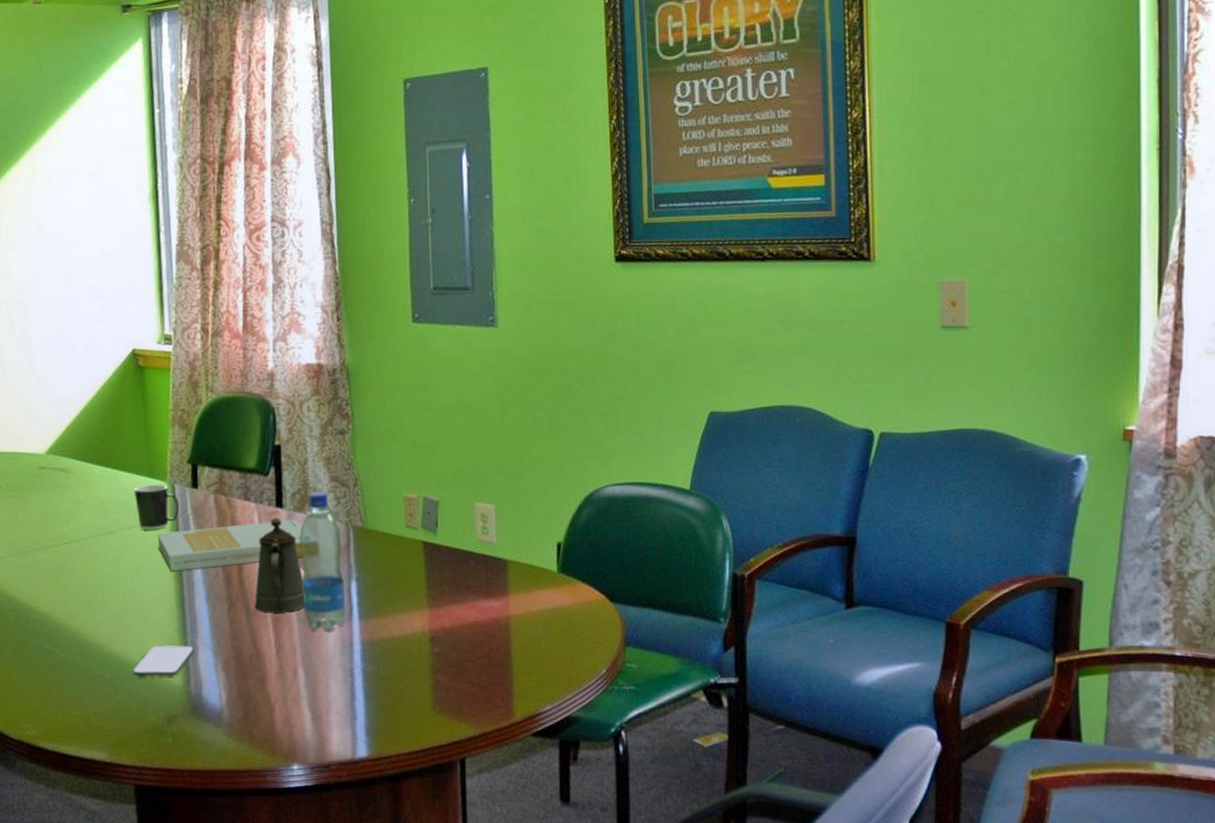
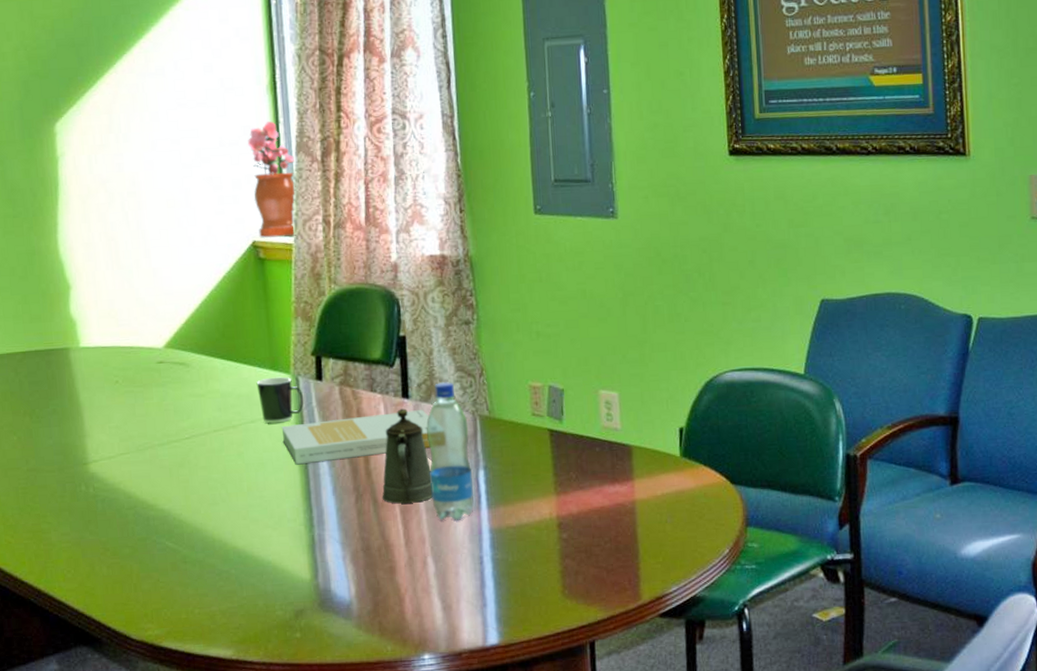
potted flower: none [130,229,176,347] -> present [248,120,296,239]
smartphone: present [133,645,194,678] -> none [259,538,321,573]

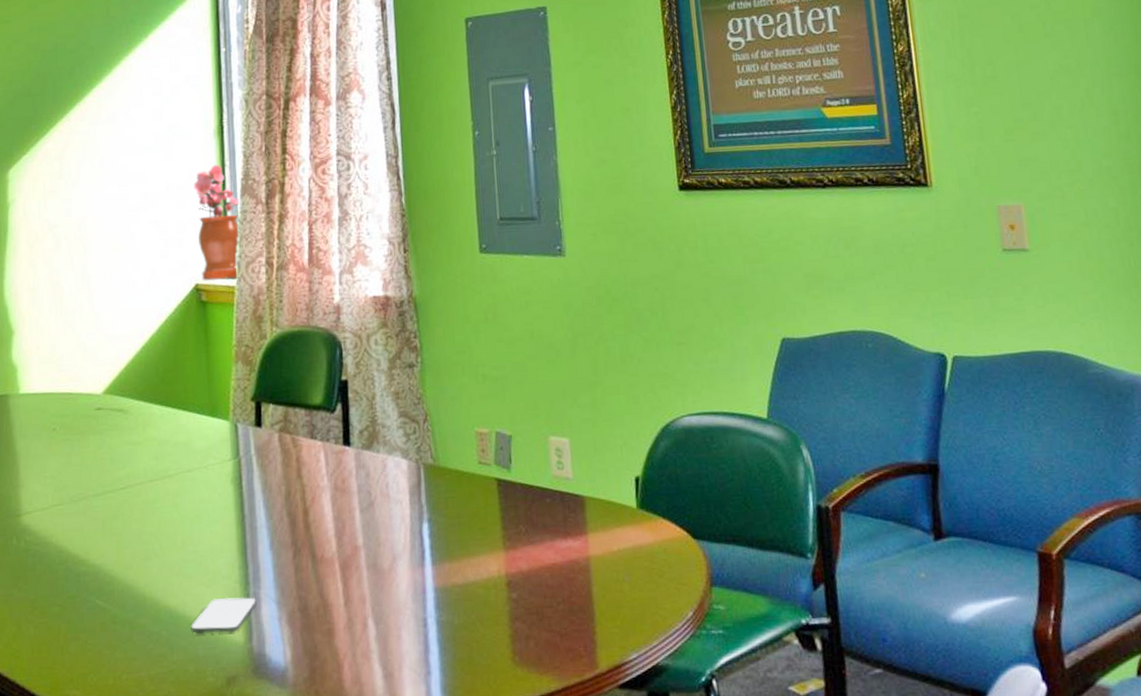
mug: present [256,376,304,424] -> none [194,423,243,473]
smartphone: none [259,538,321,573] -> present [191,597,256,635]
book: present [281,410,431,465] -> none [218,458,372,517]
coffee pot: present [382,408,433,504] -> none [321,456,374,560]
bottle: present [426,382,474,521] -> none [368,428,418,579]

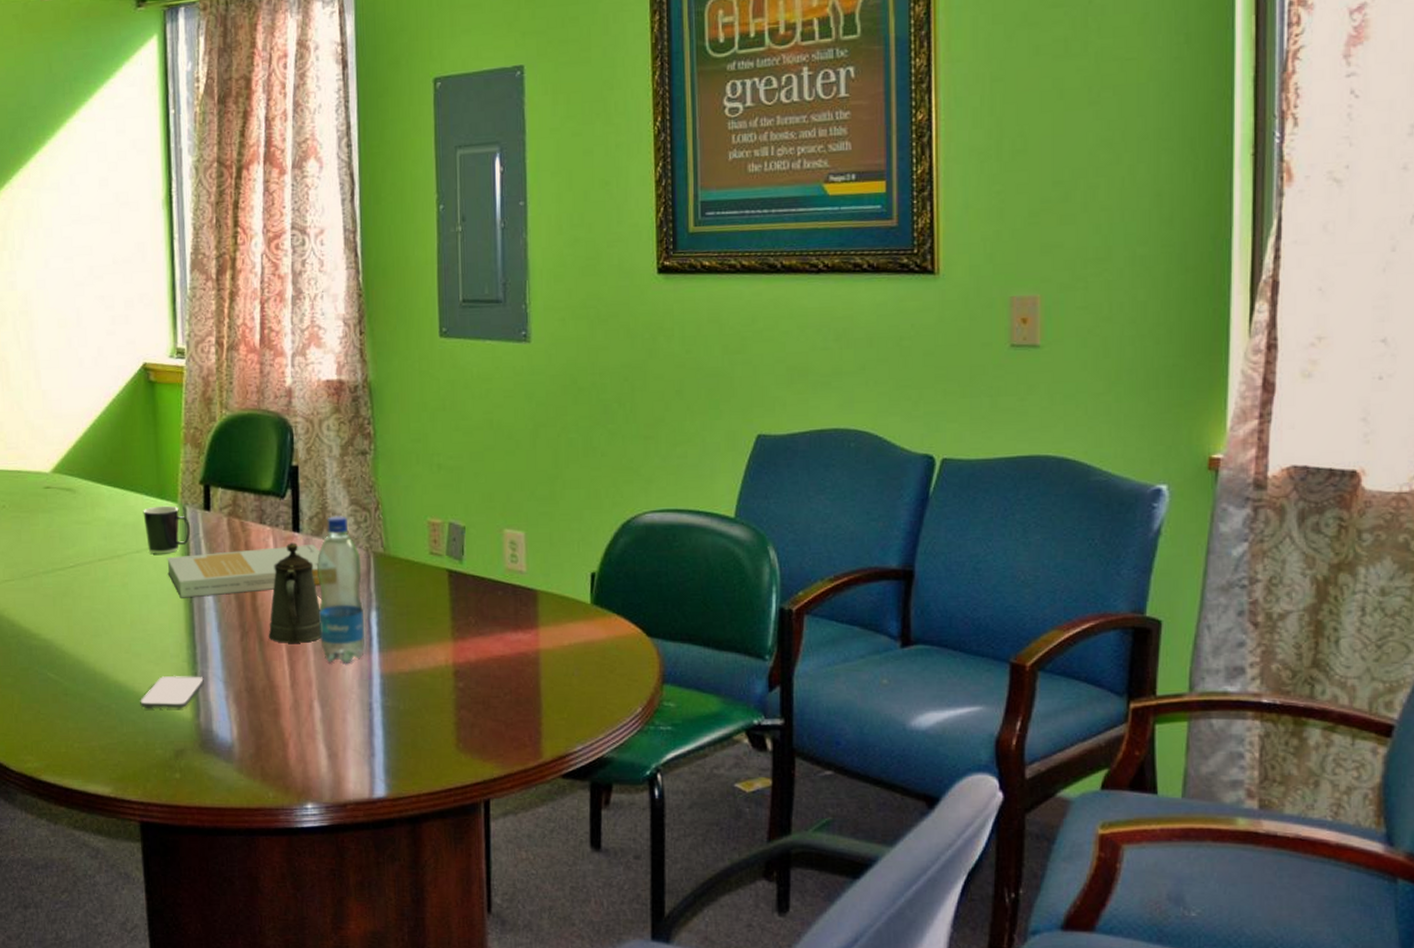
potted flower: present [194,164,240,281] -> none [141,236,189,361]
mug: none [194,423,243,473] -> present [143,505,191,554]
book: none [218,458,372,517] -> present [167,545,321,598]
coffee pot: none [321,456,374,560] -> present [268,543,321,643]
bottle: none [368,428,418,579] -> present [317,516,365,664]

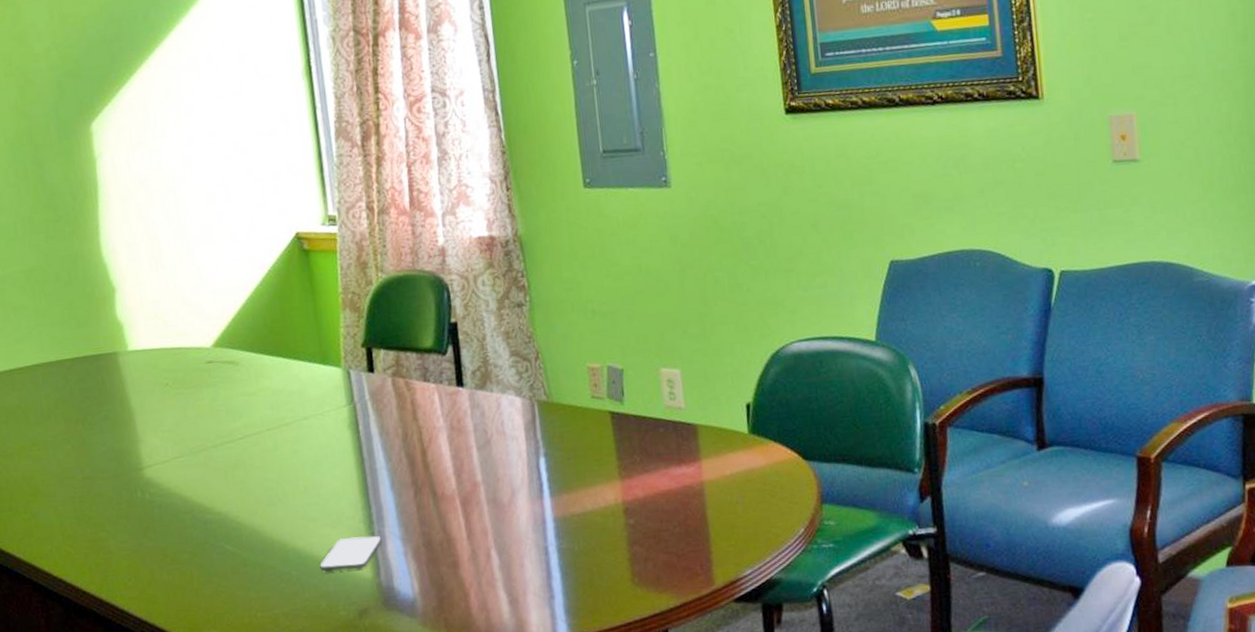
mug: present [143,505,191,554] -> none [307,370,357,420]
book: present [167,545,321,598] -> none [335,398,488,461]
coffee pot: present [268,543,321,643] -> none [441,397,493,496]
bottle: present [317,516,365,664] -> none [483,367,536,512]

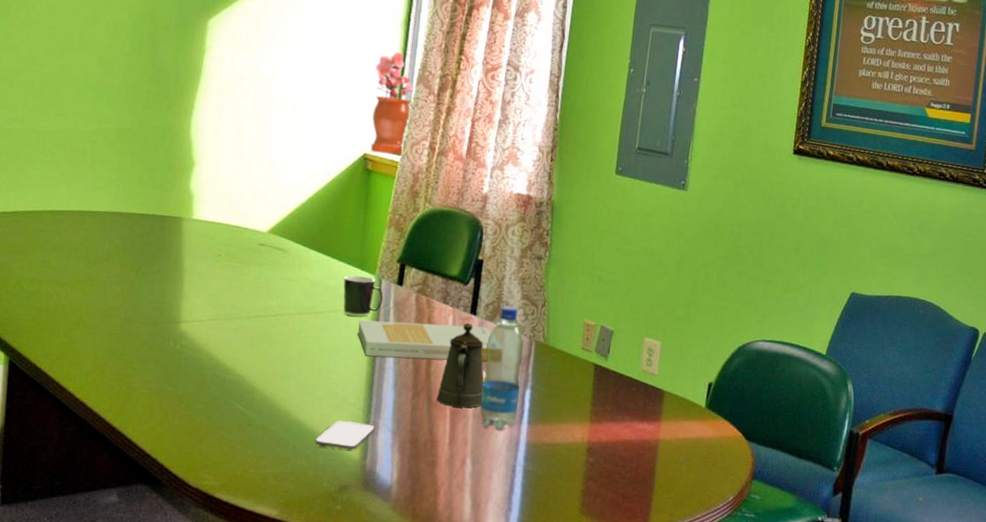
potted flower: none [286,107,340,229] -> present [370,51,415,156]
mug: none [307,370,357,420] -> present [343,275,384,317]
book: none [335,398,488,461] -> present [357,319,491,363]
coffee pot: none [441,397,493,496] -> present [436,323,484,408]
bottle: none [483,367,536,512] -> present [479,306,525,430]

